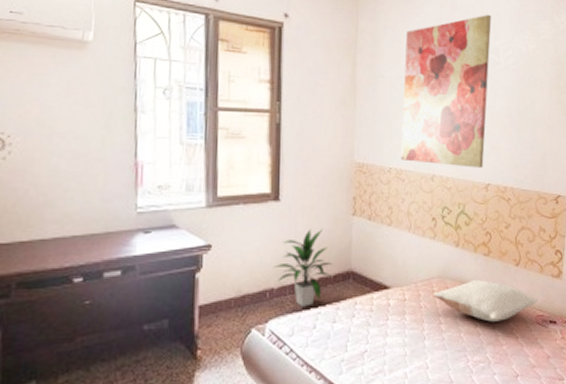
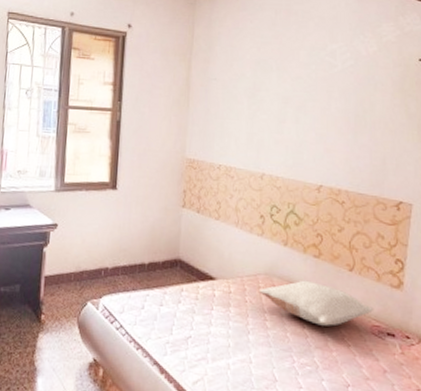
indoor plant: present [274,229,333,307] -> none [109,217,162,288]
wall art: present [401,14,492,168] -> none [231,18,328,169]

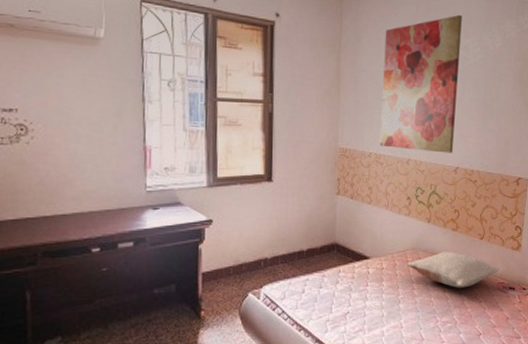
wall art: none [231,18,328,169] -> present [380,14,462,153]

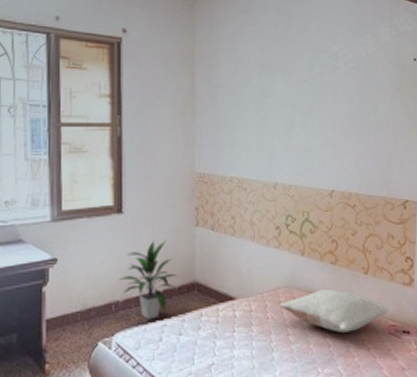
indoor plant: none [268,206,319,274] -> present [119,240,177,319]
wall art: present [380,14,462,153] -> none [242,19,329,175]

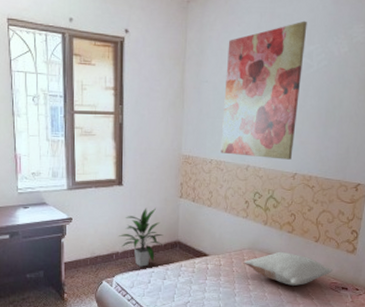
wall art: none [242,19,329,175] -> present [221,21,307,160]

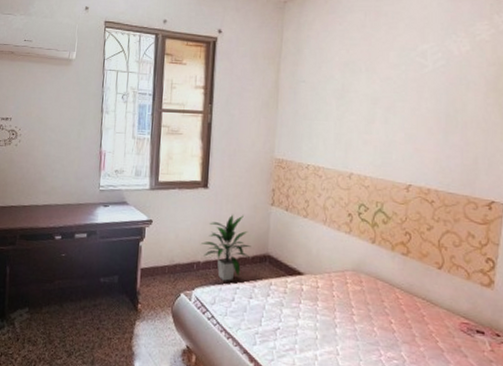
wall art: present [221,21,307,160] -> none [319,18,419,169]
pillow: present [243,251,333,286] -> none [345,277,463,322]

